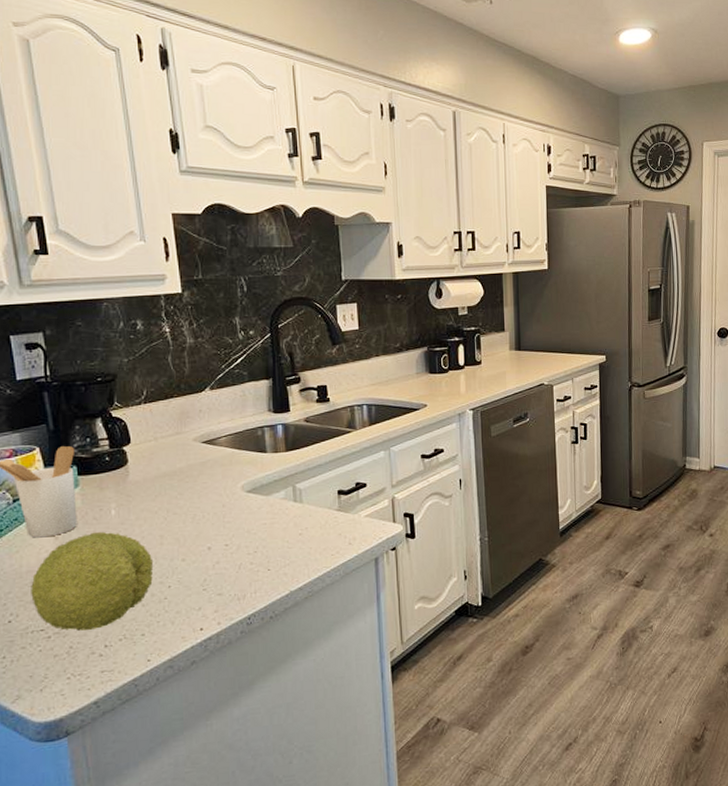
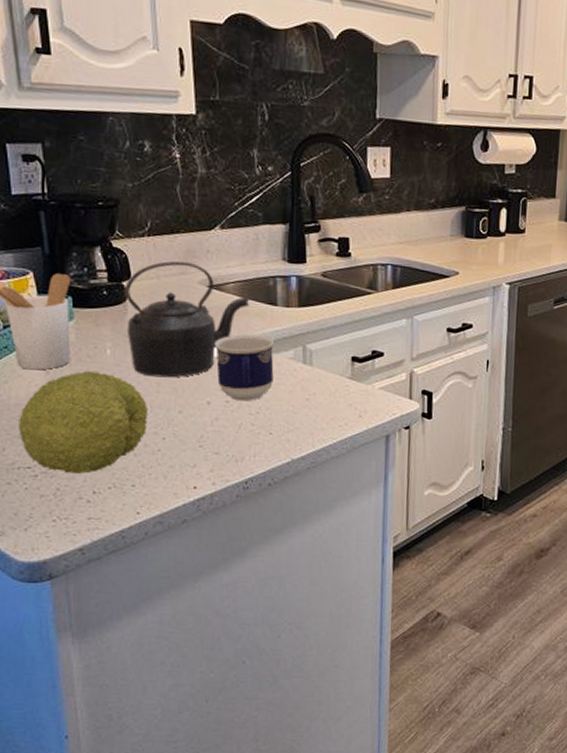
kettle: none [125,422,242,531] -> present [124,261,250,378]
cup: none [211,480,268,543] -> present [214,334,274,402]

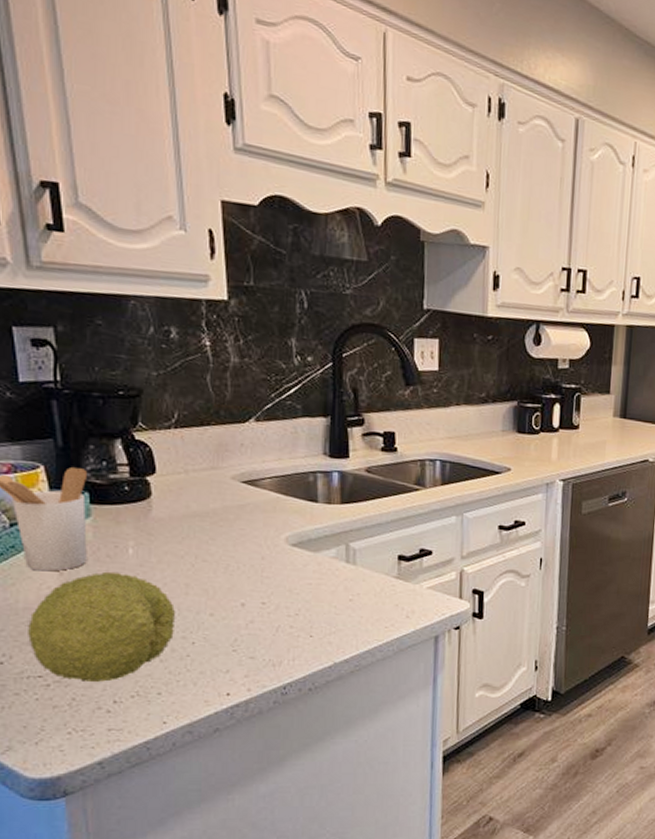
kettle: present [124,261,250,378] -> none [148,454,288,579]
cup: present [214,334,274,402] -> none [249,532,314,603]

